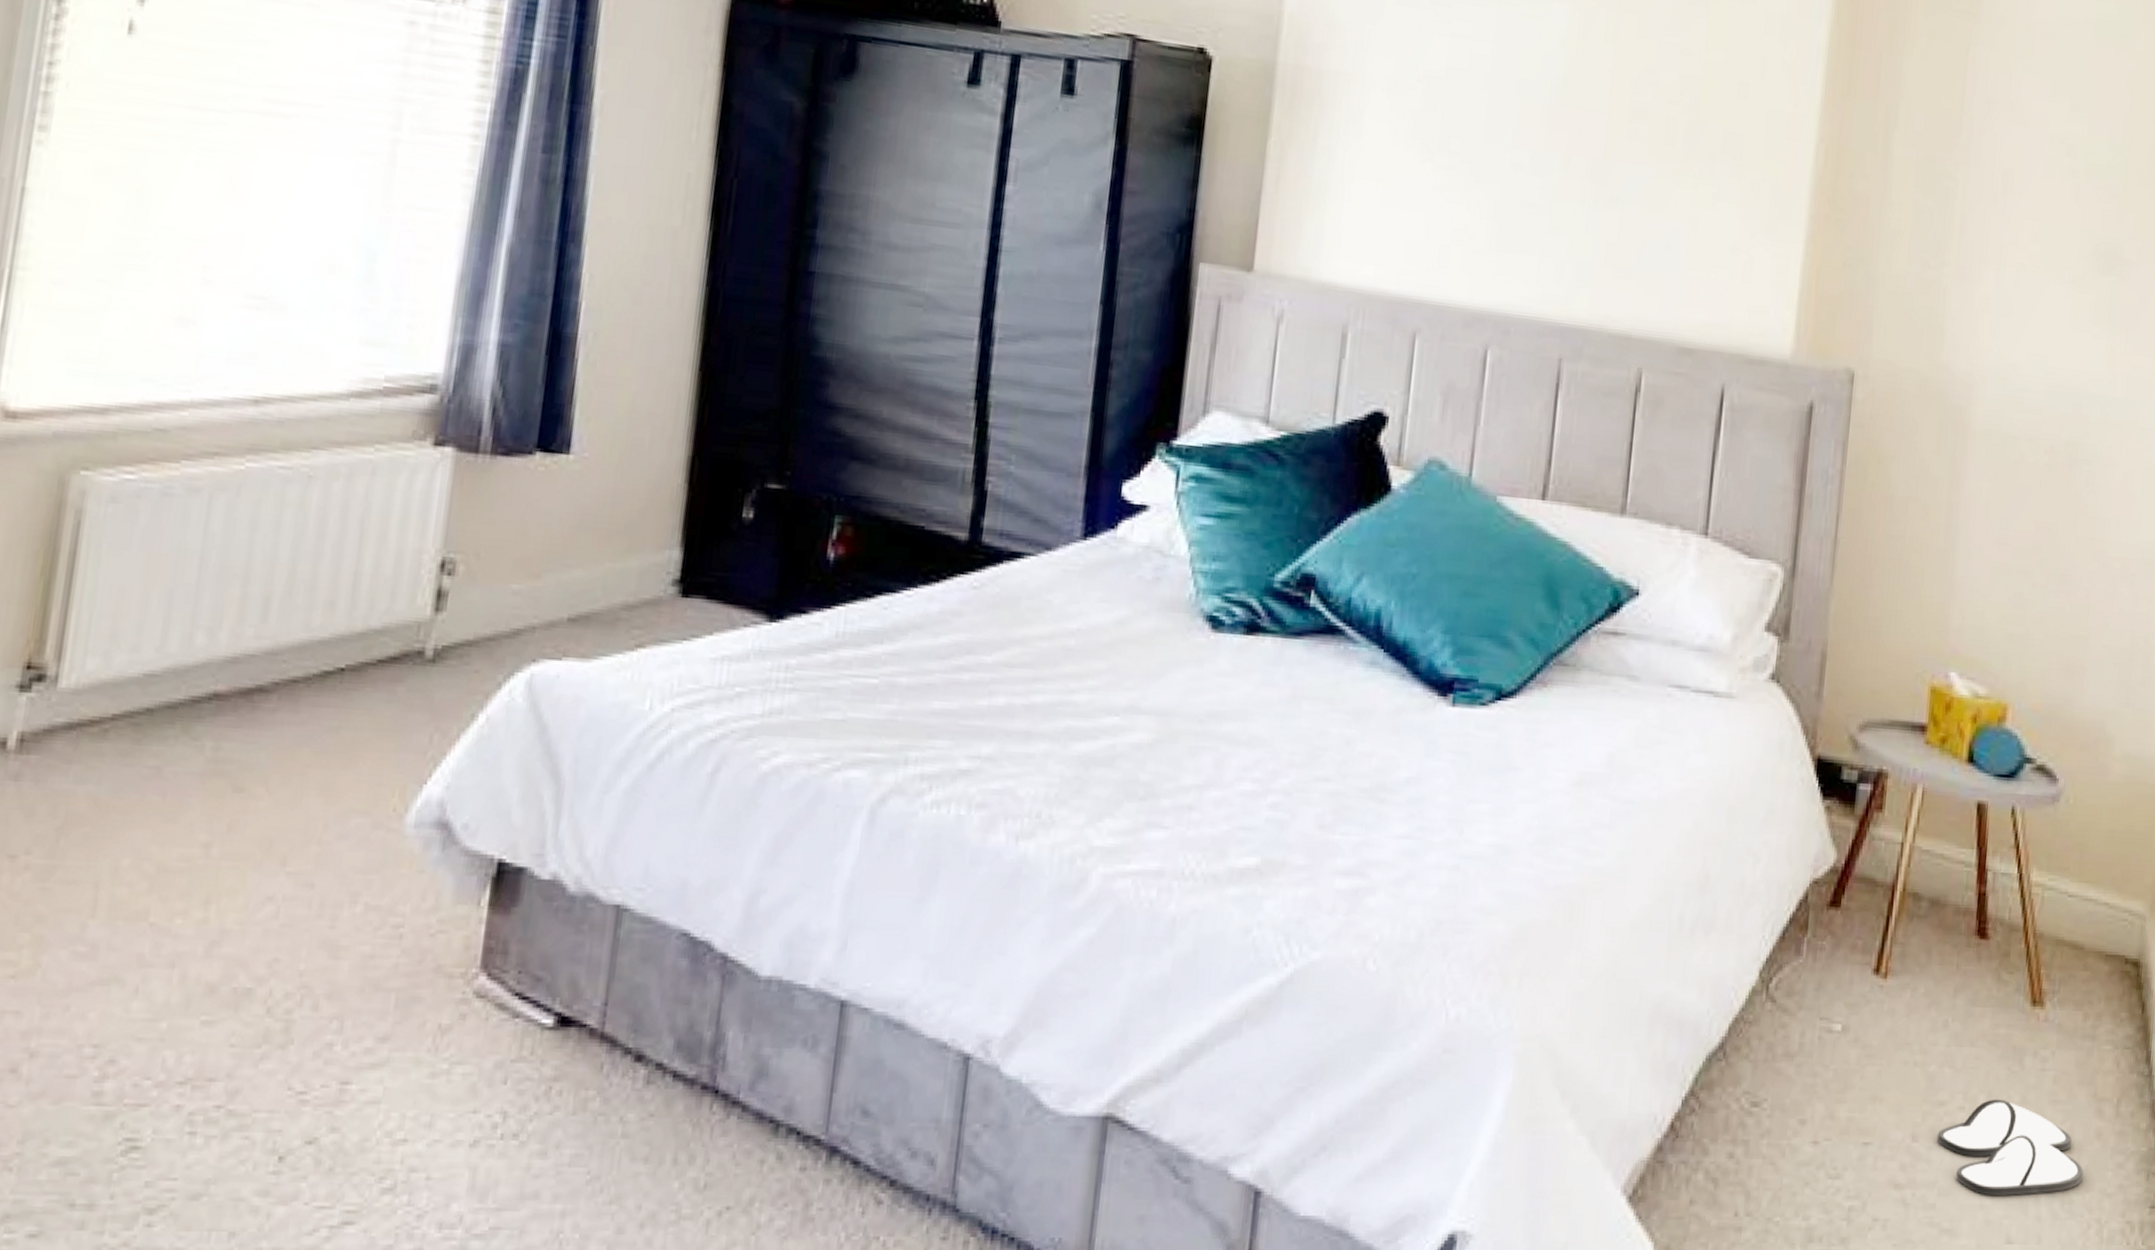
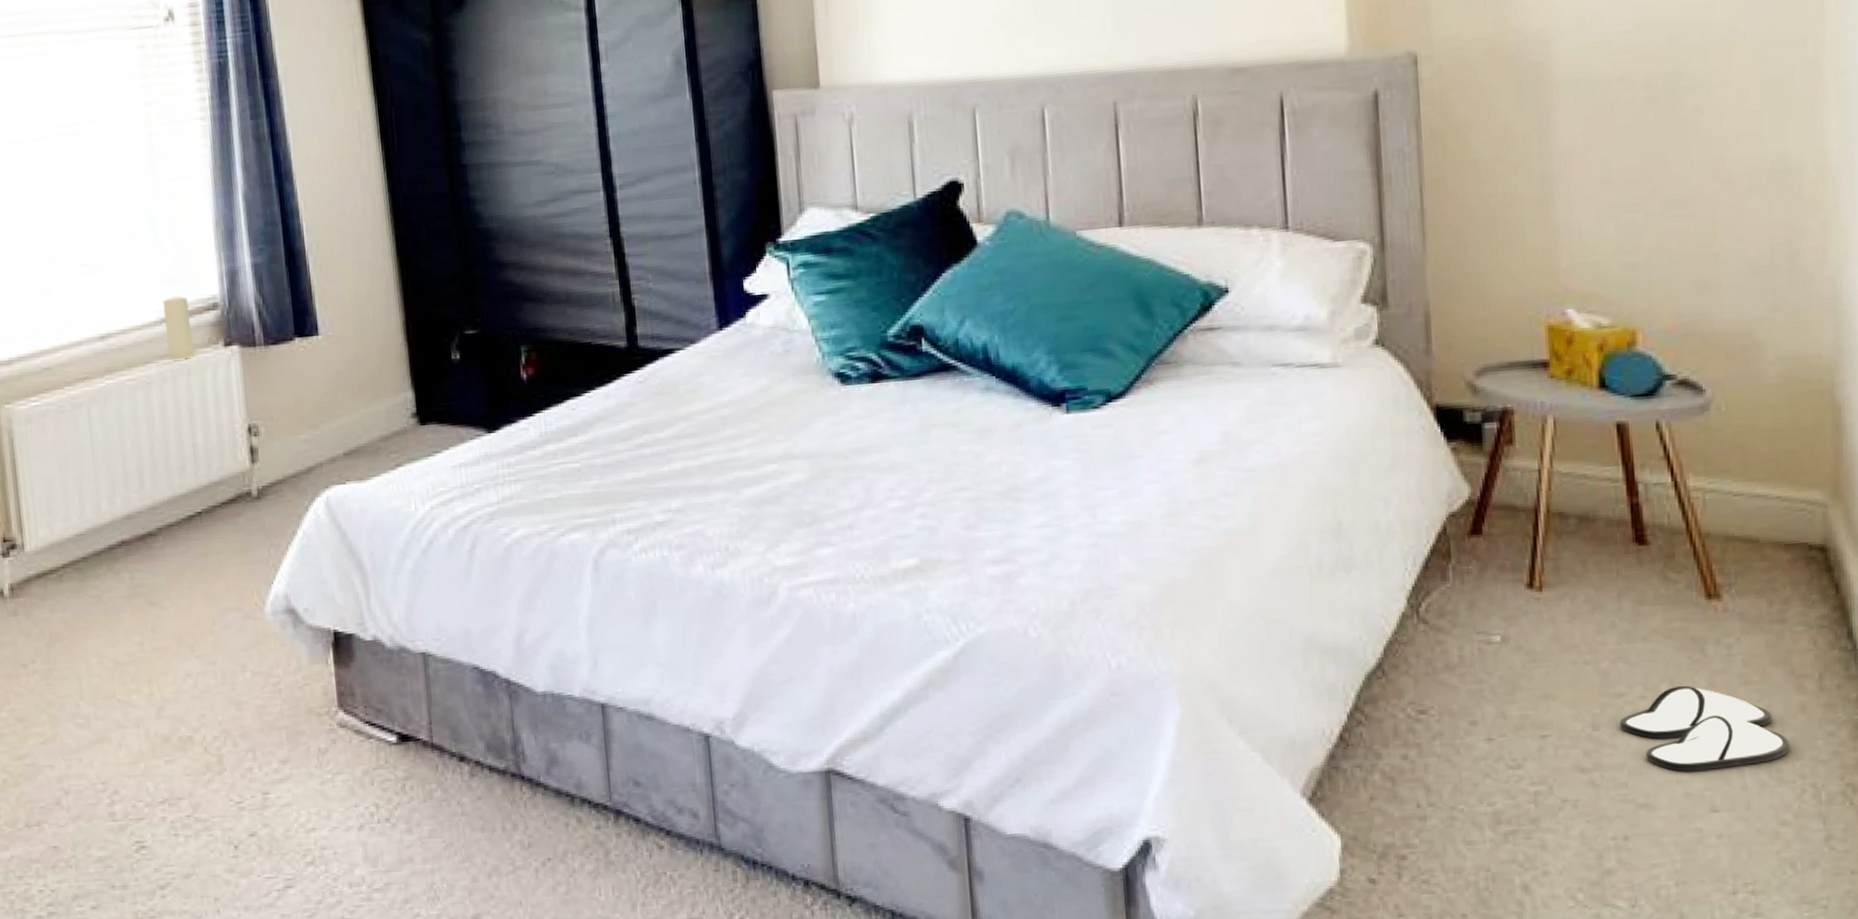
candle: none [342,365,396,453] -> present [162,296,199,361]

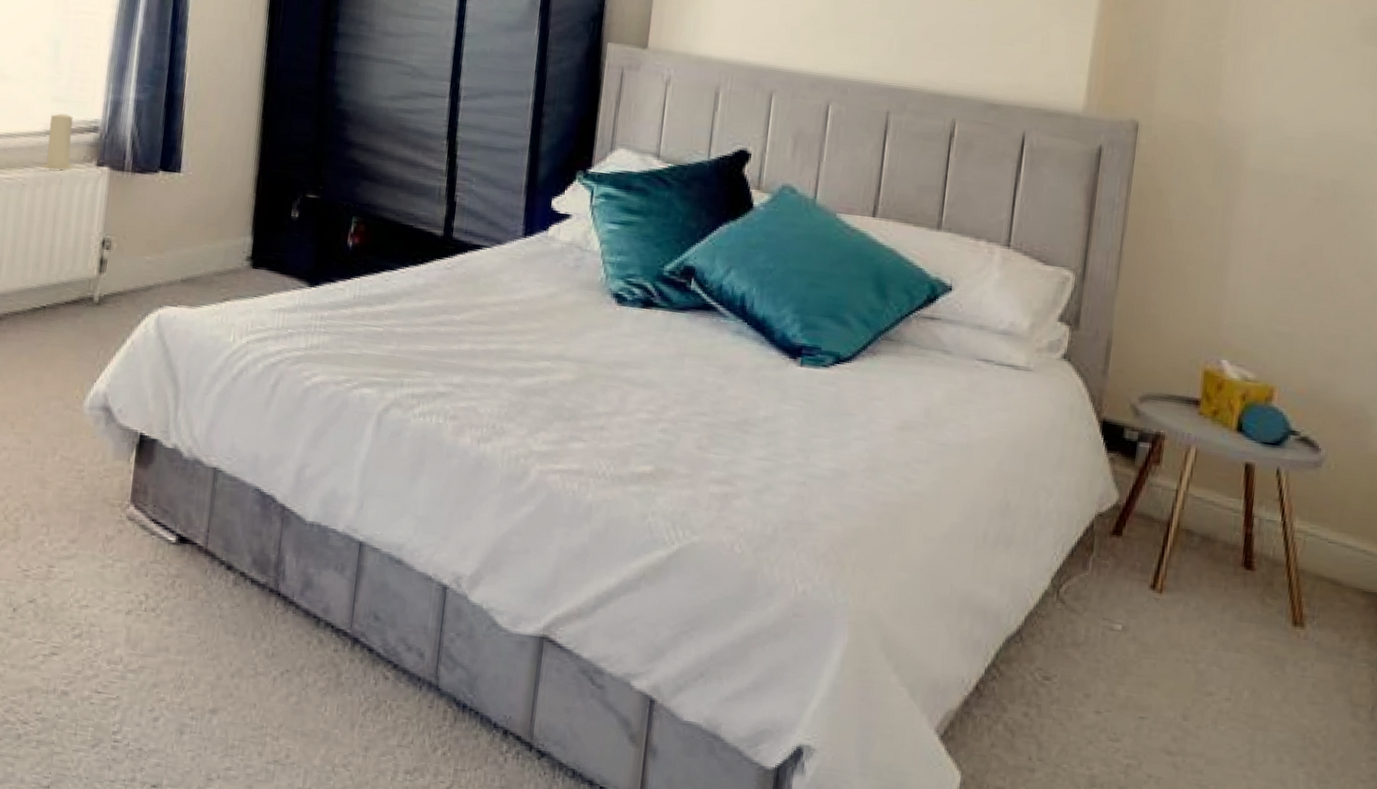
slippers: present [1619,685,1791,771] -> none [1205,695,1340,773]

